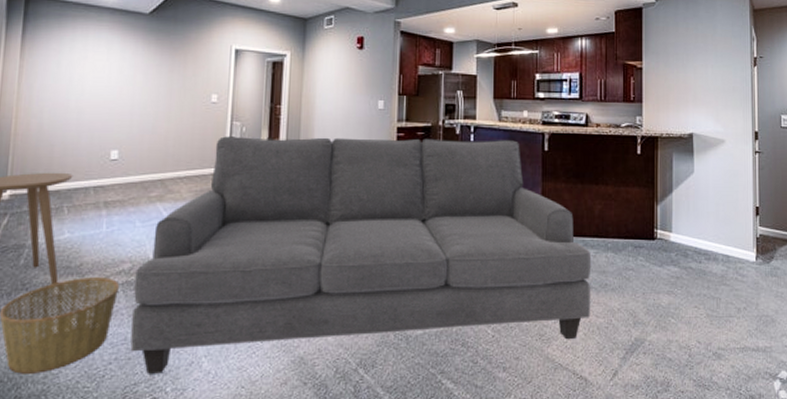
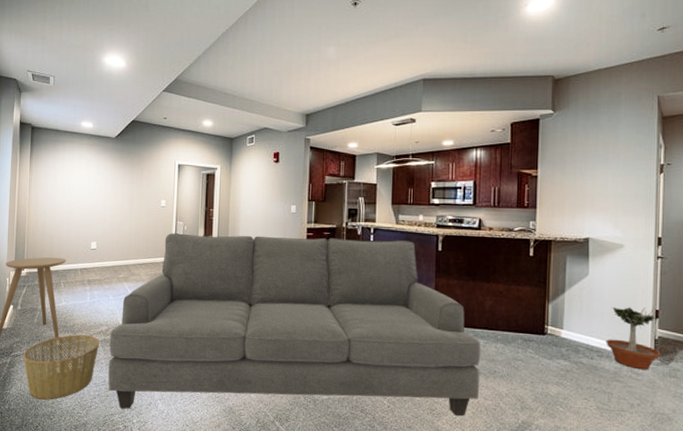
potted tree: none [712,204,763,271] -> present [606,307,661,370]

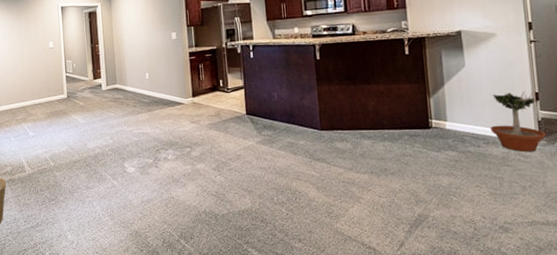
sofa: present [108,233,481,416] -> none [15,53,373,243]

